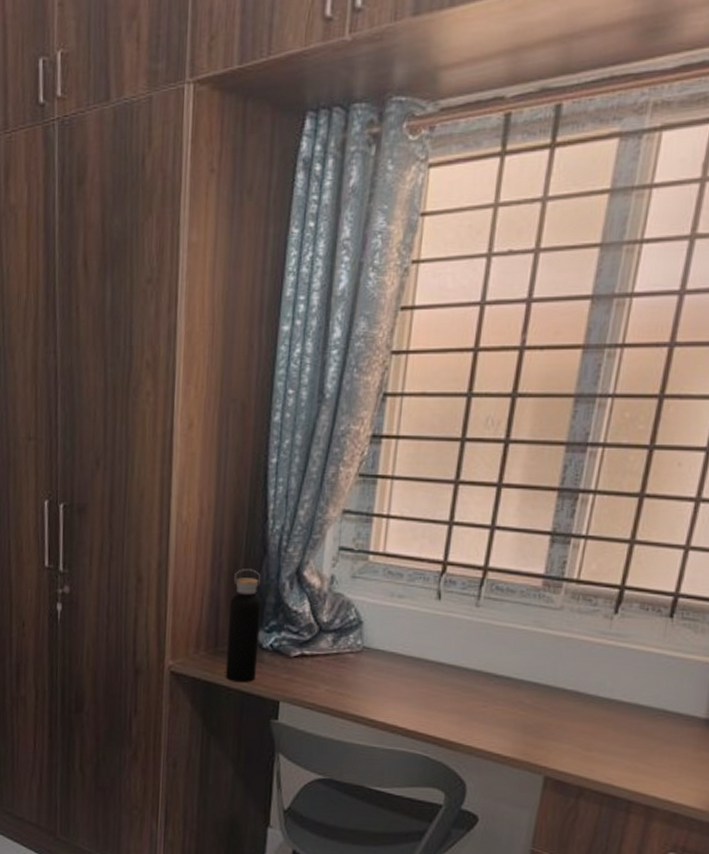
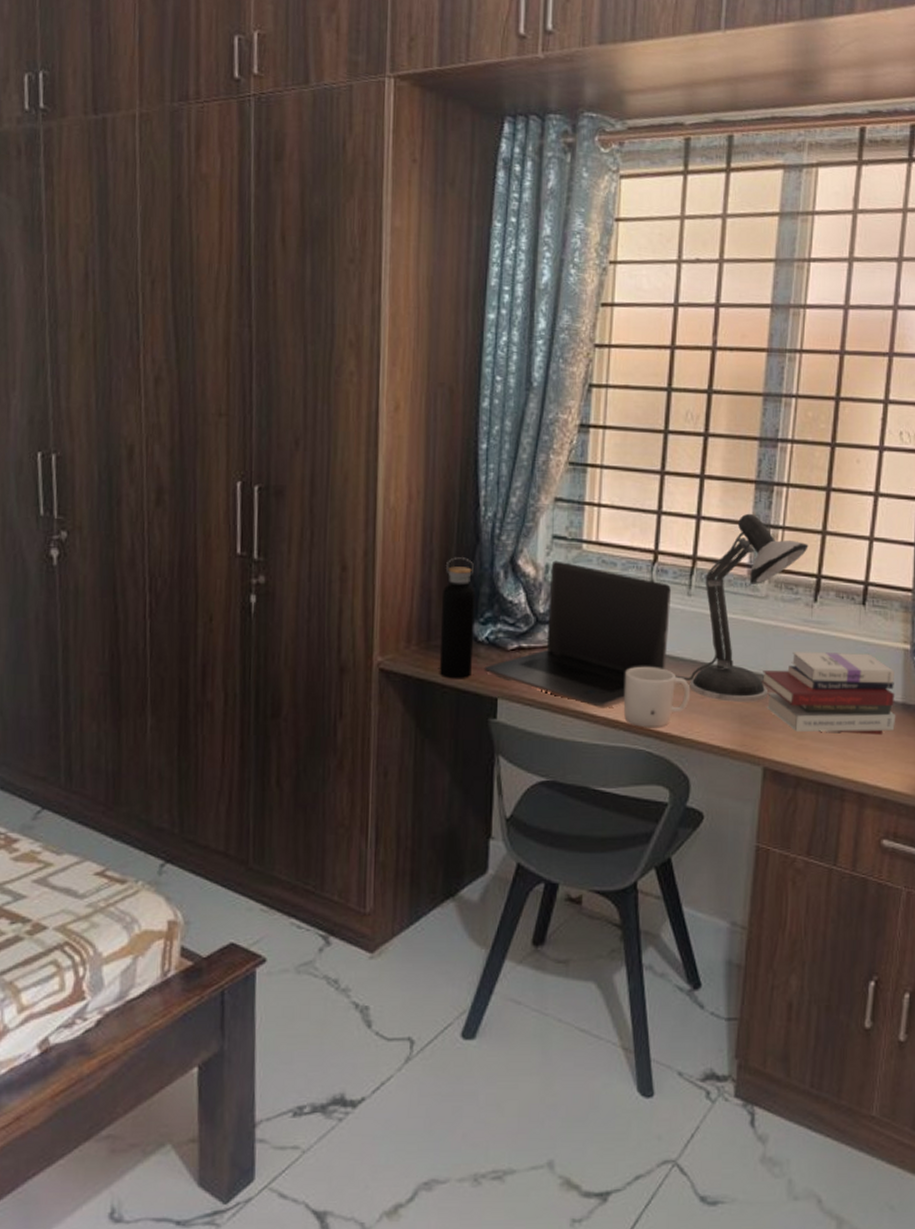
laptop computer: none [267,572,459,714] -> present [484,560,671,708]
mug: none [402,675,473,735] -> present [623,666,691,728]
desk lamp: none [458,522,613,713] -> present [675,513,809,702]
books: none [549,664,700,751] -> present [761,651,896,736]

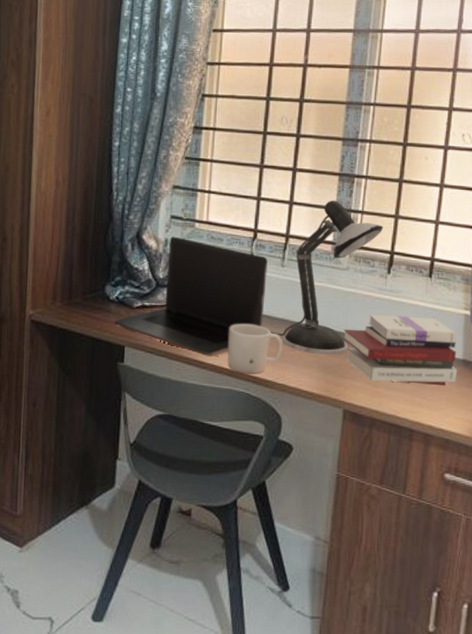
water bottle: present [439,557,475,681] -> none [78,232,108,331]

